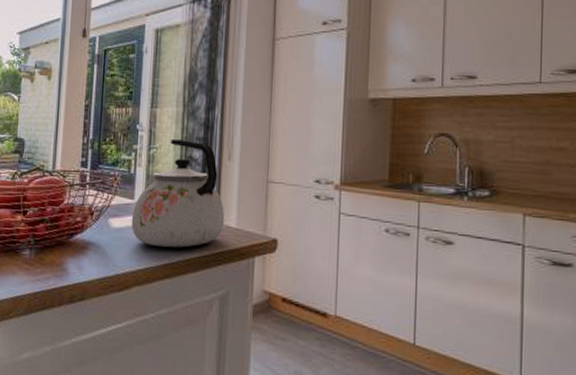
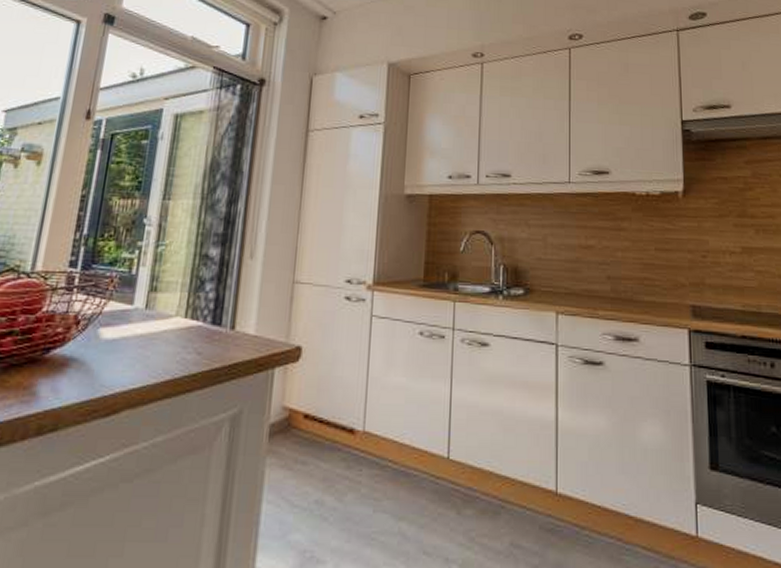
kettle: present [131,139,225,248] -> none [126,235,242,361]

